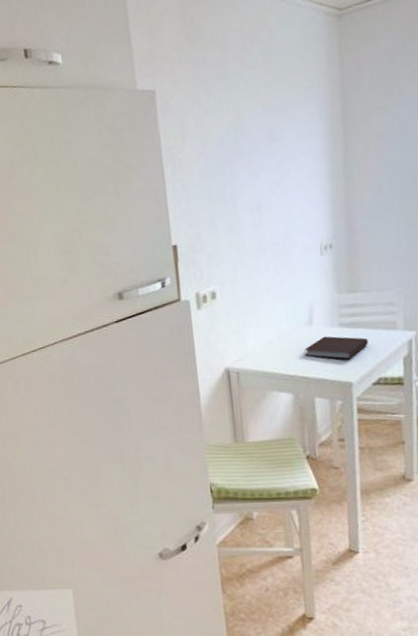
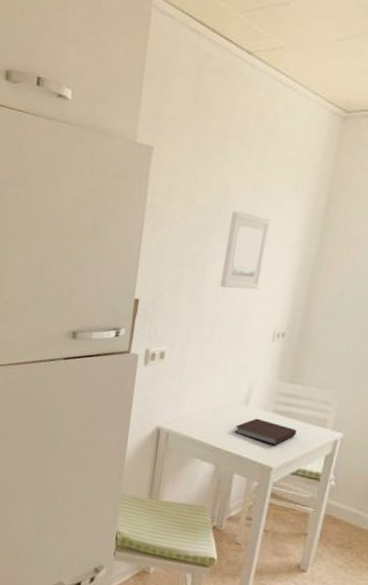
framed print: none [249,133,295,214] -> present [220,210,271,290]

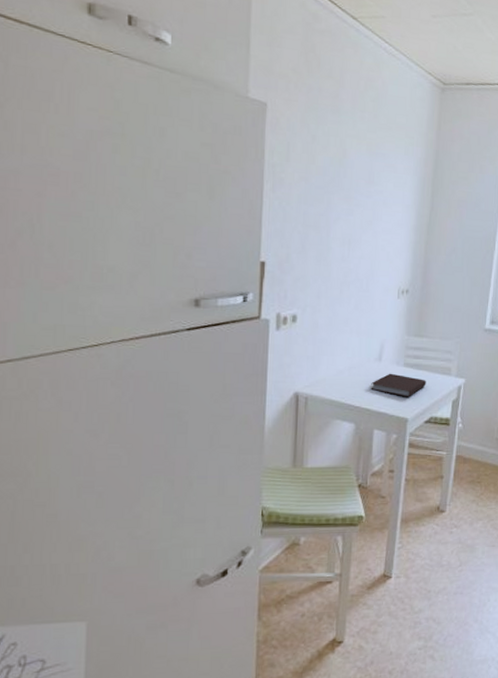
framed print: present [220,210,271,290] -> none [346,172,387,249]

